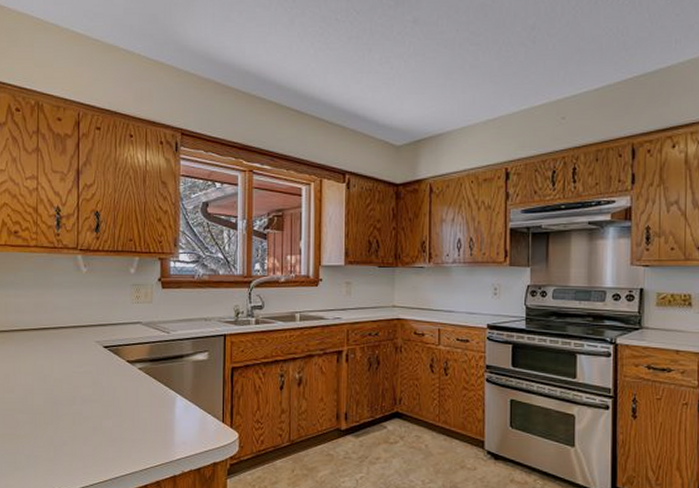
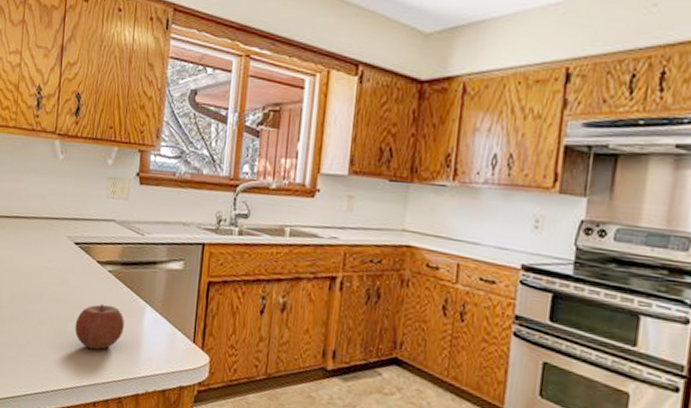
apple: none [110,398,157,442] -> present [75,303,125,350]

